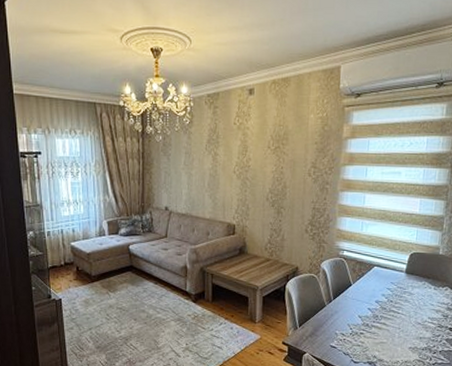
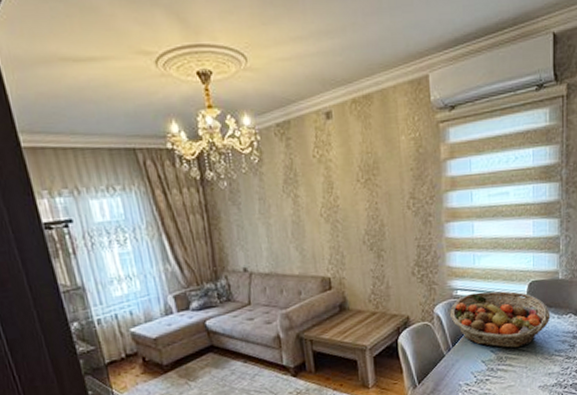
fruit basket: none [335,255,428,310] -> present [450,291,551,348]

